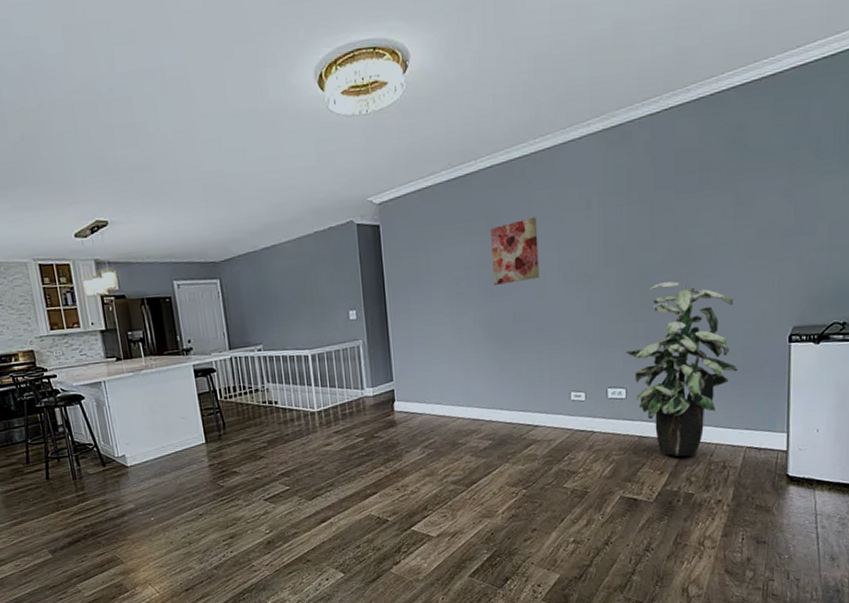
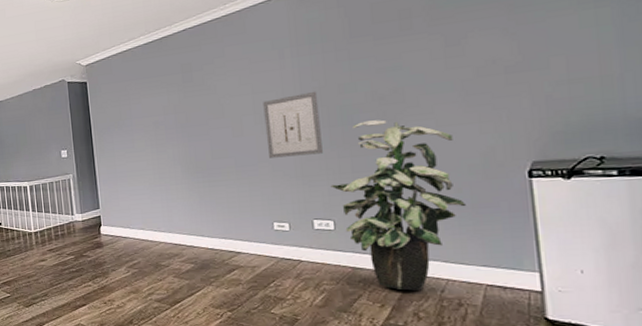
wall art: present [491,217,539,285] -> none [186,68,235,127]
wall art: none [568,247,621,322] -> present [263,91,323,158]

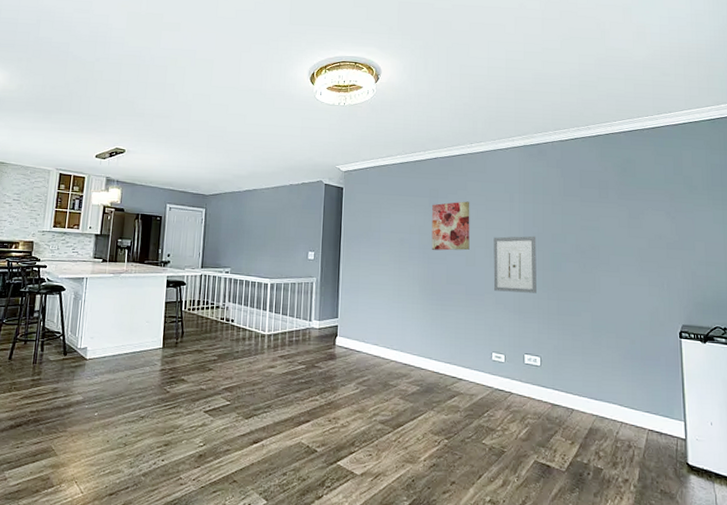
wall art: none [186,68,235,127] -> present [431,201,470,251]
indoor plant: present [330,120,466,291] -> none [540,270,637,431]

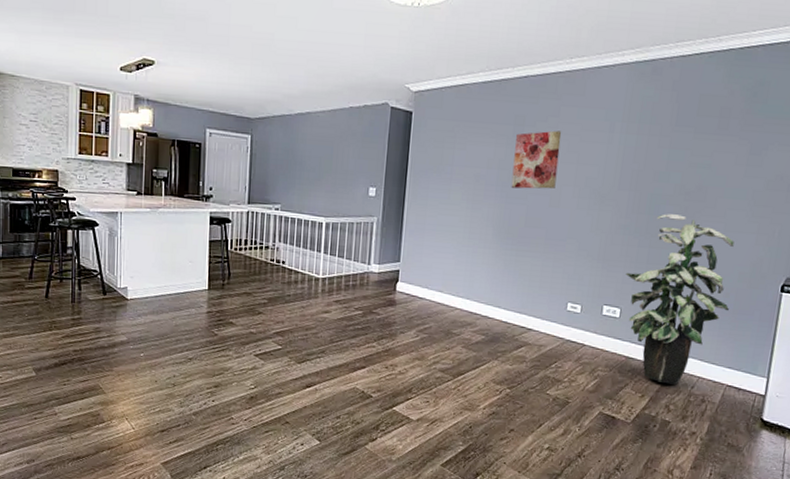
wall art: present [493,236,536,293] -> none [578,173,635,240]
indoor plant: none [540,270,637,431] -> present [625,214,734,385]

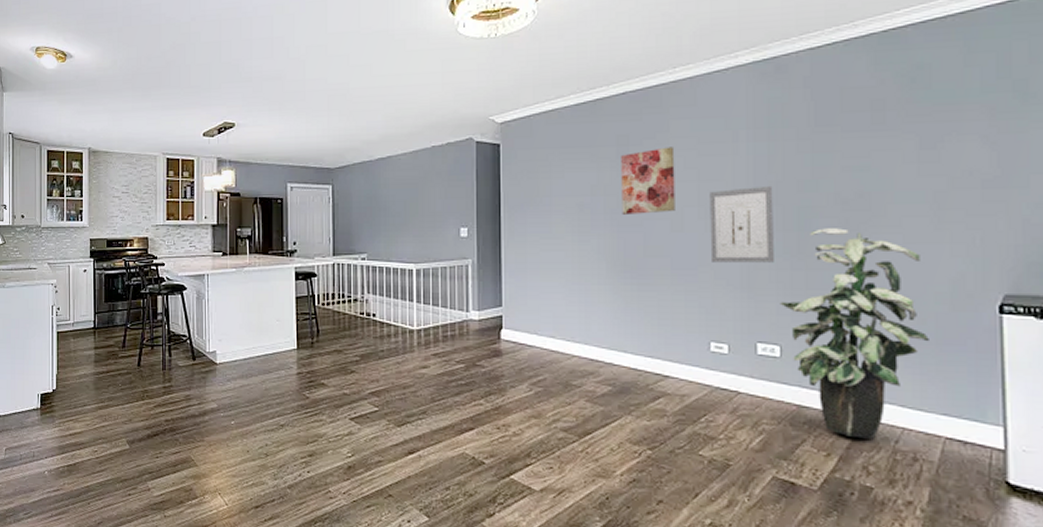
wall art: none [578,173,635,240] -> present [709,185,774,263]

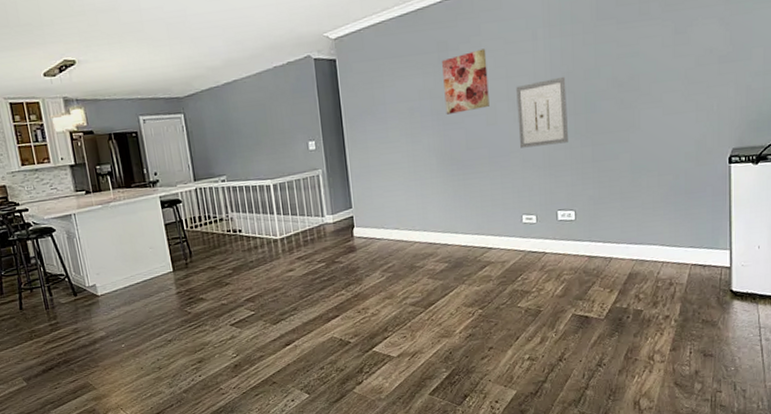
indoor plant: present [780,228,929,439] -> none [573,107,681,275]

